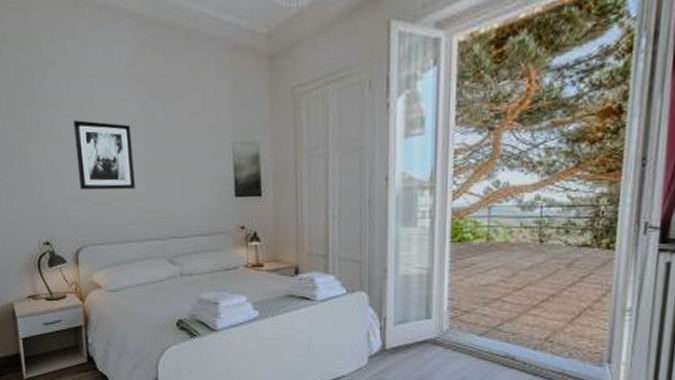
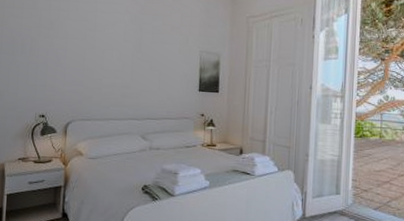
wall art: present [73,120,135,190] -> none [77,24,124,79]

